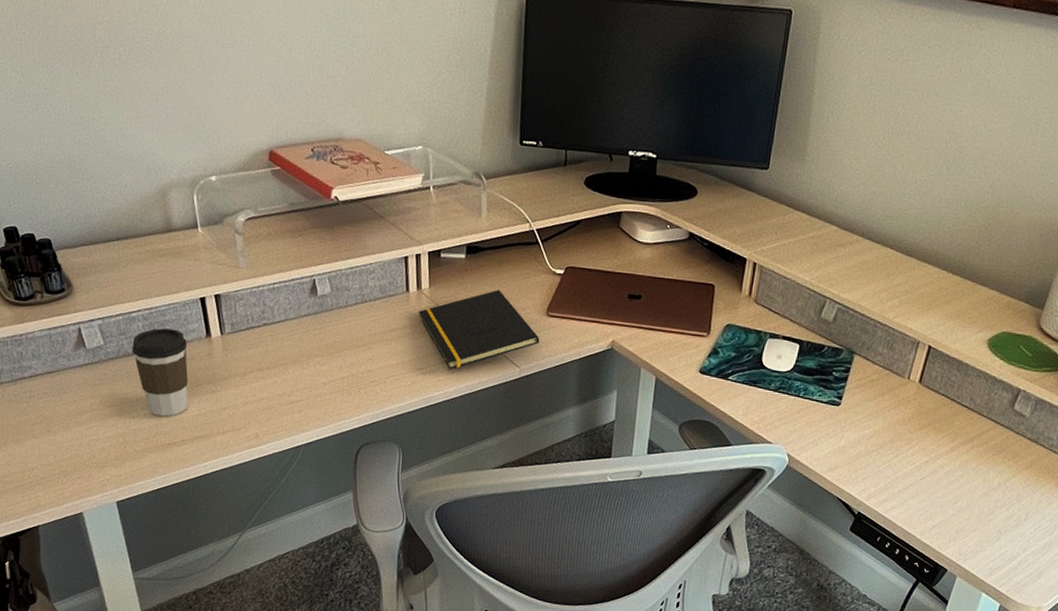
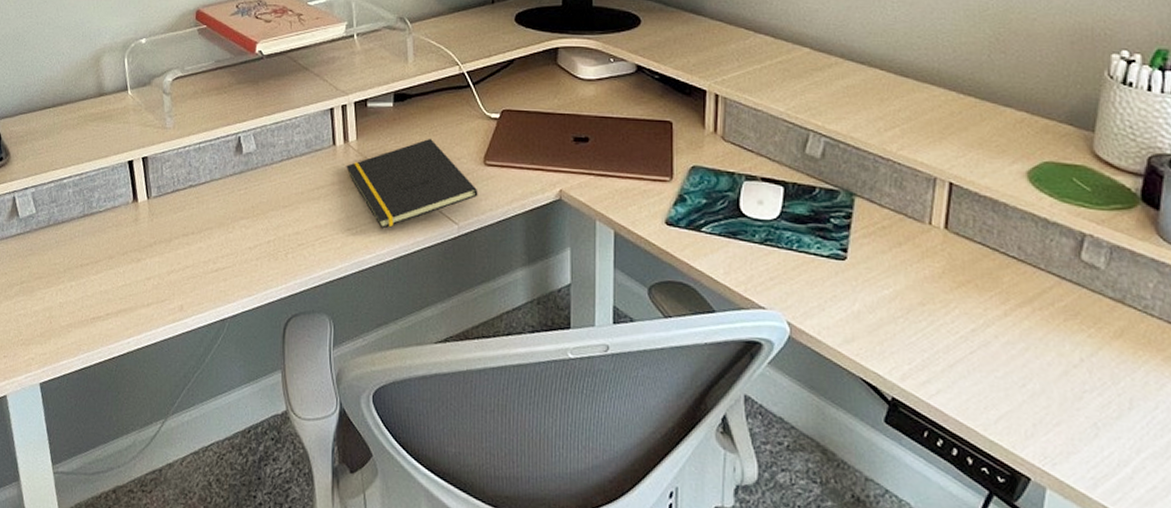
coffee cup: present [132,328,188,417] -> none [62,194,115,288]

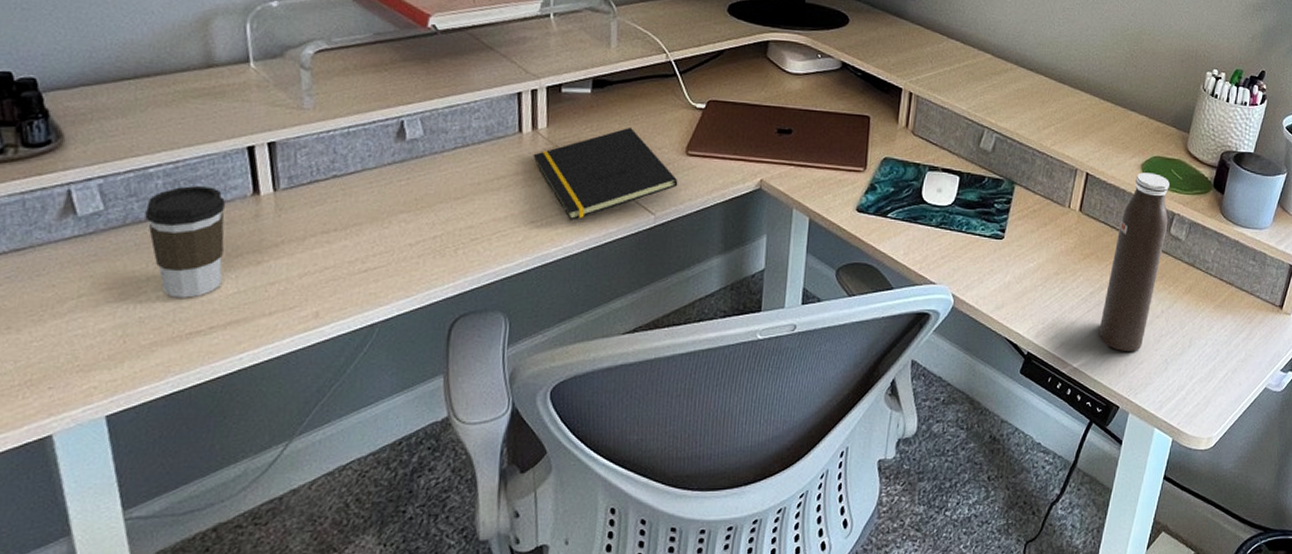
coffee cup: none [62,194,115,288] -> present [145,186,225,298]
water bottle: none [989,182,1077,408] -> present [1098,172,1170,351]

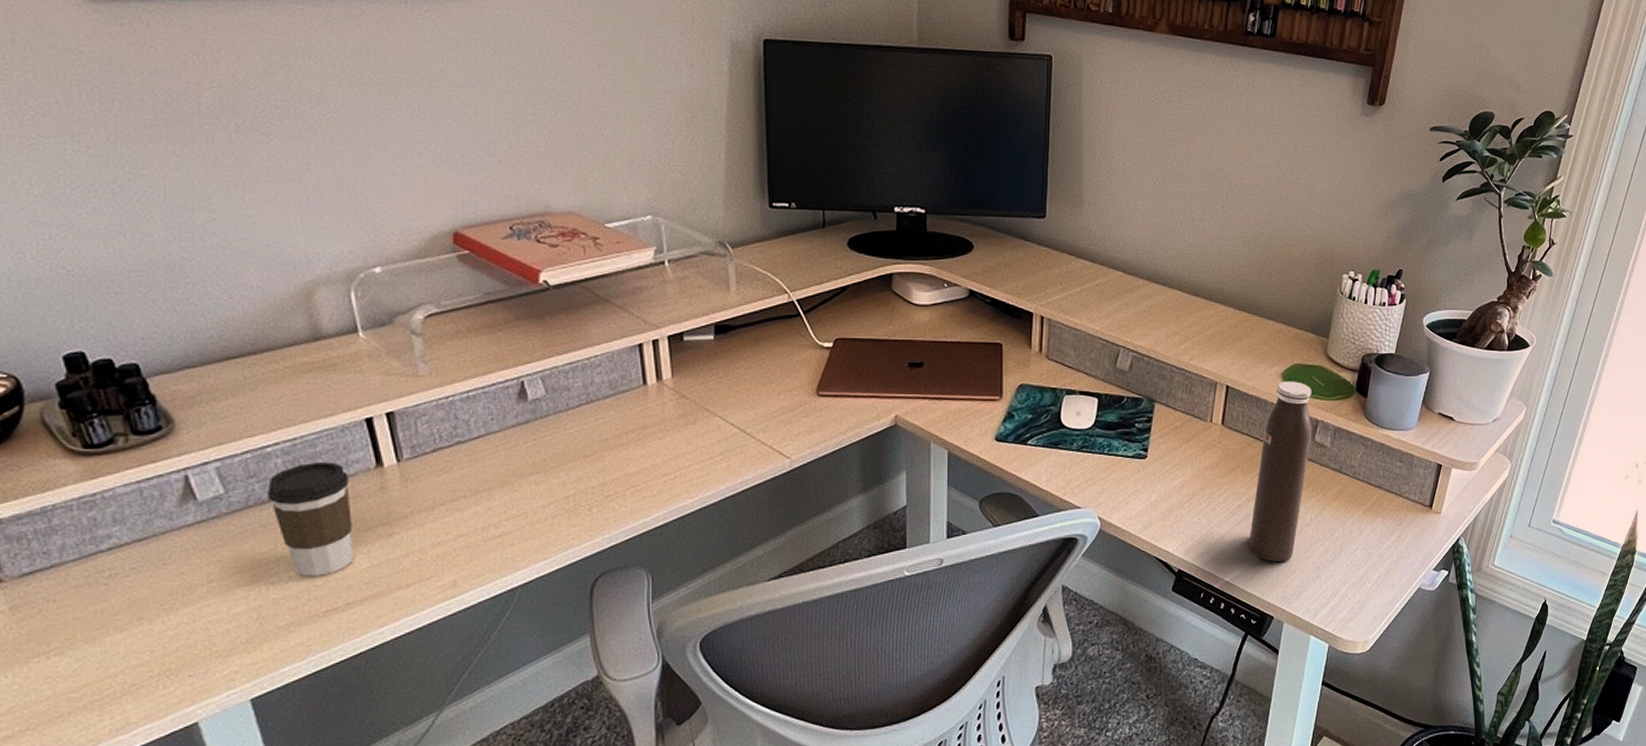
notepad: present [533,128,678,221] -> none [660,372,811,470]

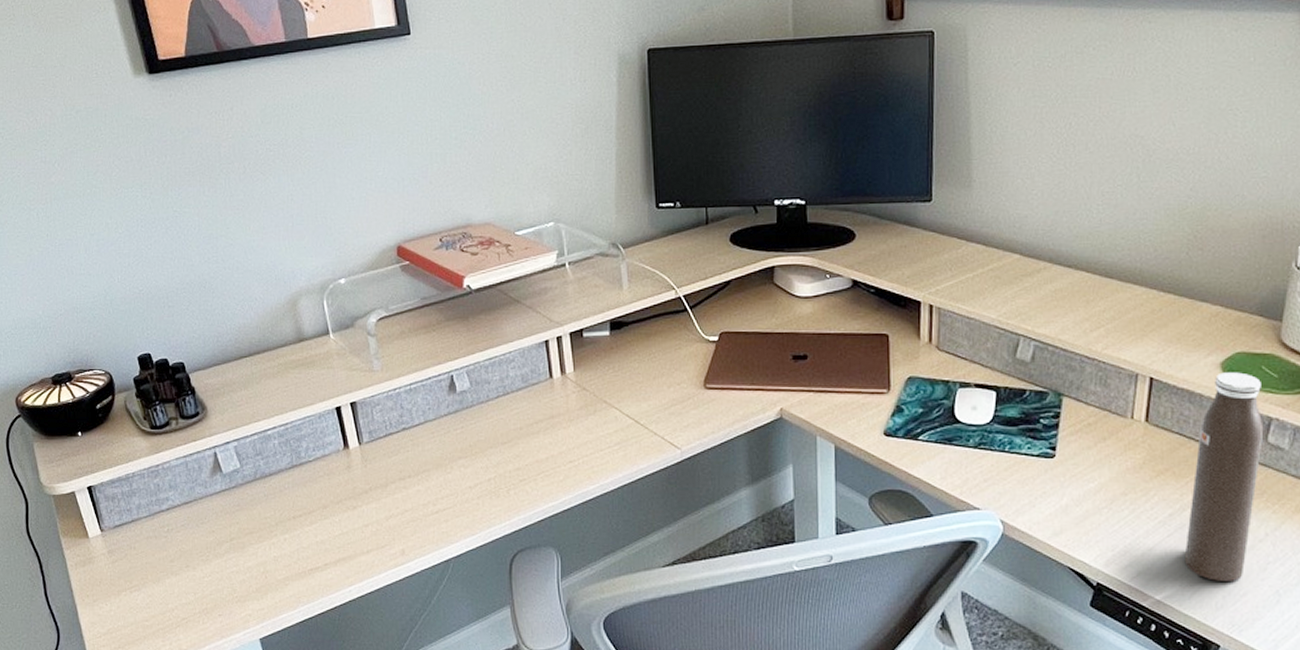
coffee cup: present [268,462,354,577] -> none [269,444,329,539]

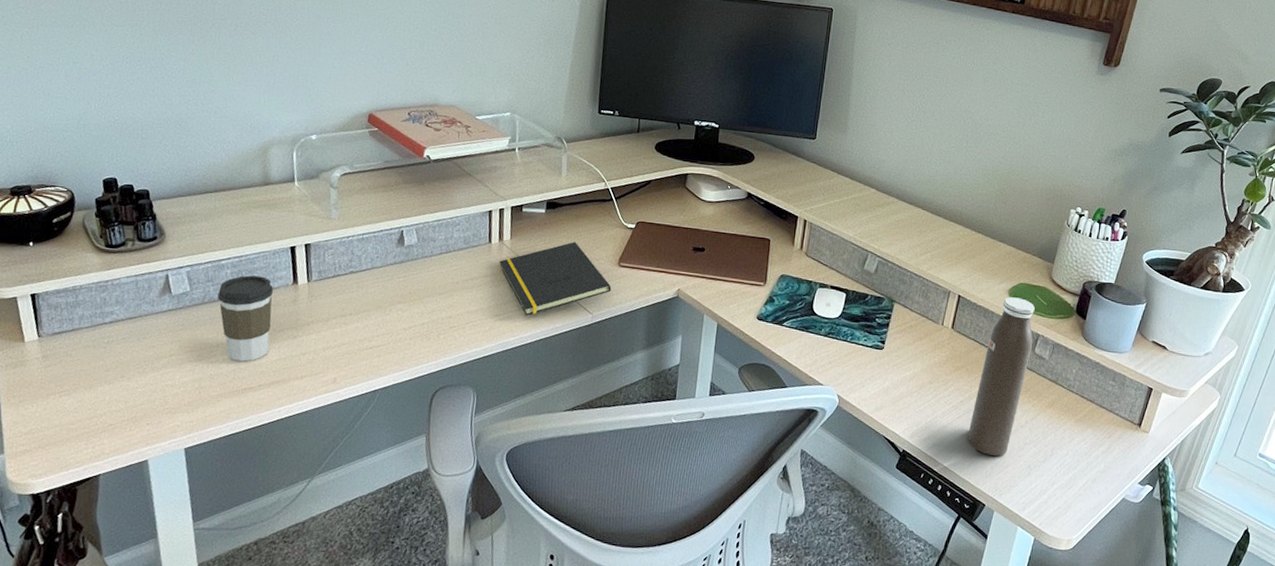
coffee cup: none [269,444,329,539] -> present [217,275,273,362]
notepad: none [564,366,700,459] -> present [499,242,612,316]

